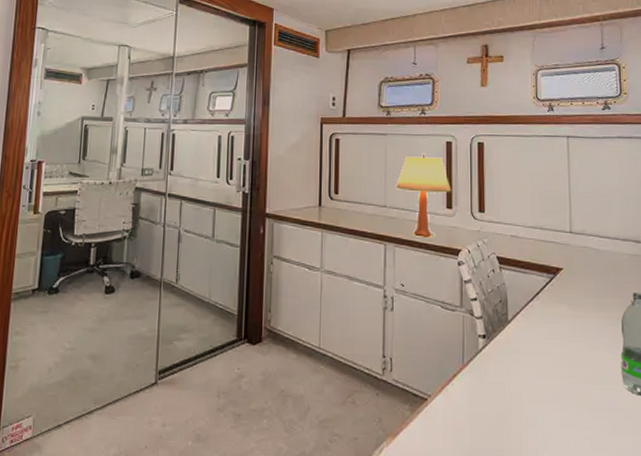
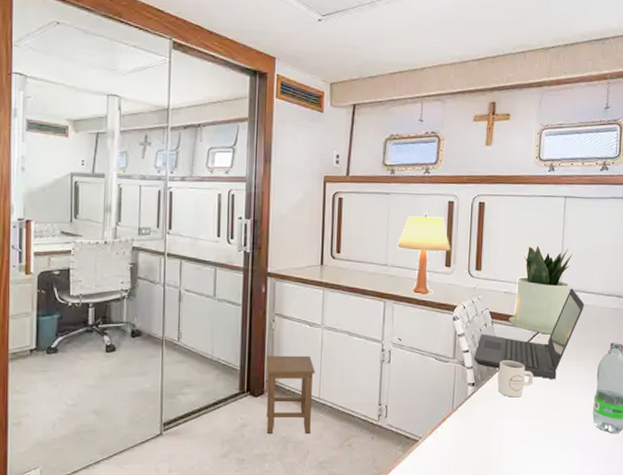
stool: none [264,300,315,387] -> present [266,355,315,433]
laptop computer: none [482,232,600,334] -> present [473,288,585,380]
mug: none [510,310,551,353] -> present [497,360,534,398]
planter: none [518,186,581,283] -> present [509,245,573,335]

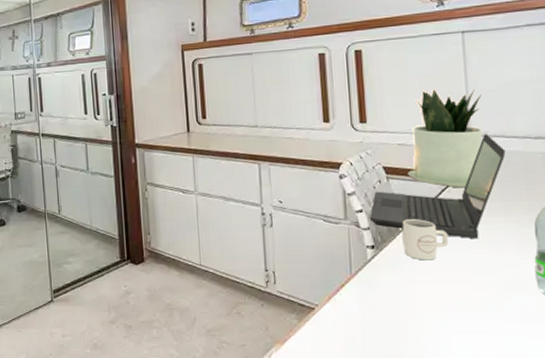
stool: present [266,355,315,433] -> none [143,222,195,300]
table lamp: present [397,214,451,294] -> none [266,70,328,154]

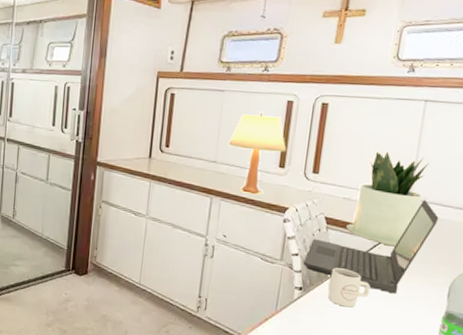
table lamp: none [266,70,328,154] -> present [228,113,287,194]

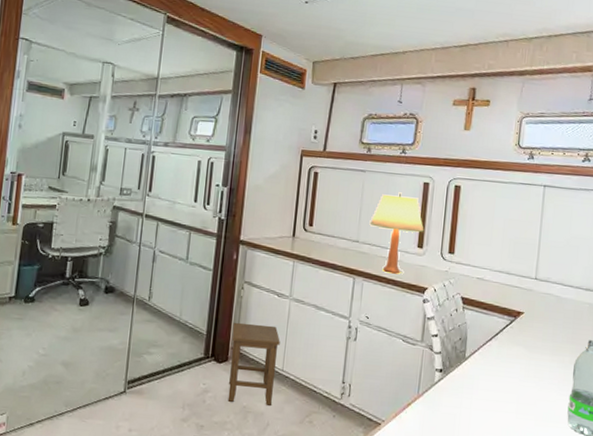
stool: none [88,239,137,315] -> present [227,323,280,406]
laptop computer: present [302,200,439,294] -> none [442,280,562,374]
mug: present [327,268,371,308] -> none [466,348,505,389]
planter: present [346,151,429,247] -> none [481,233,550,326]

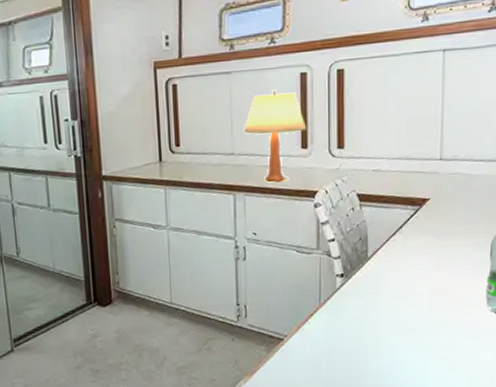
stool: present [227,323,280,406] -> none [111,259,165,343]

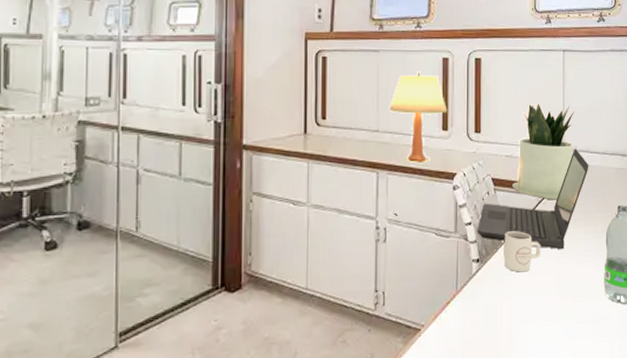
laptop computer: none [340,158,472,263] -> present [476,149,589,250]
mug: none [370,245,413,286] -> present [504,231,541,273]
planter: none [380,112,455,213] -> present [512,103,574,200]

